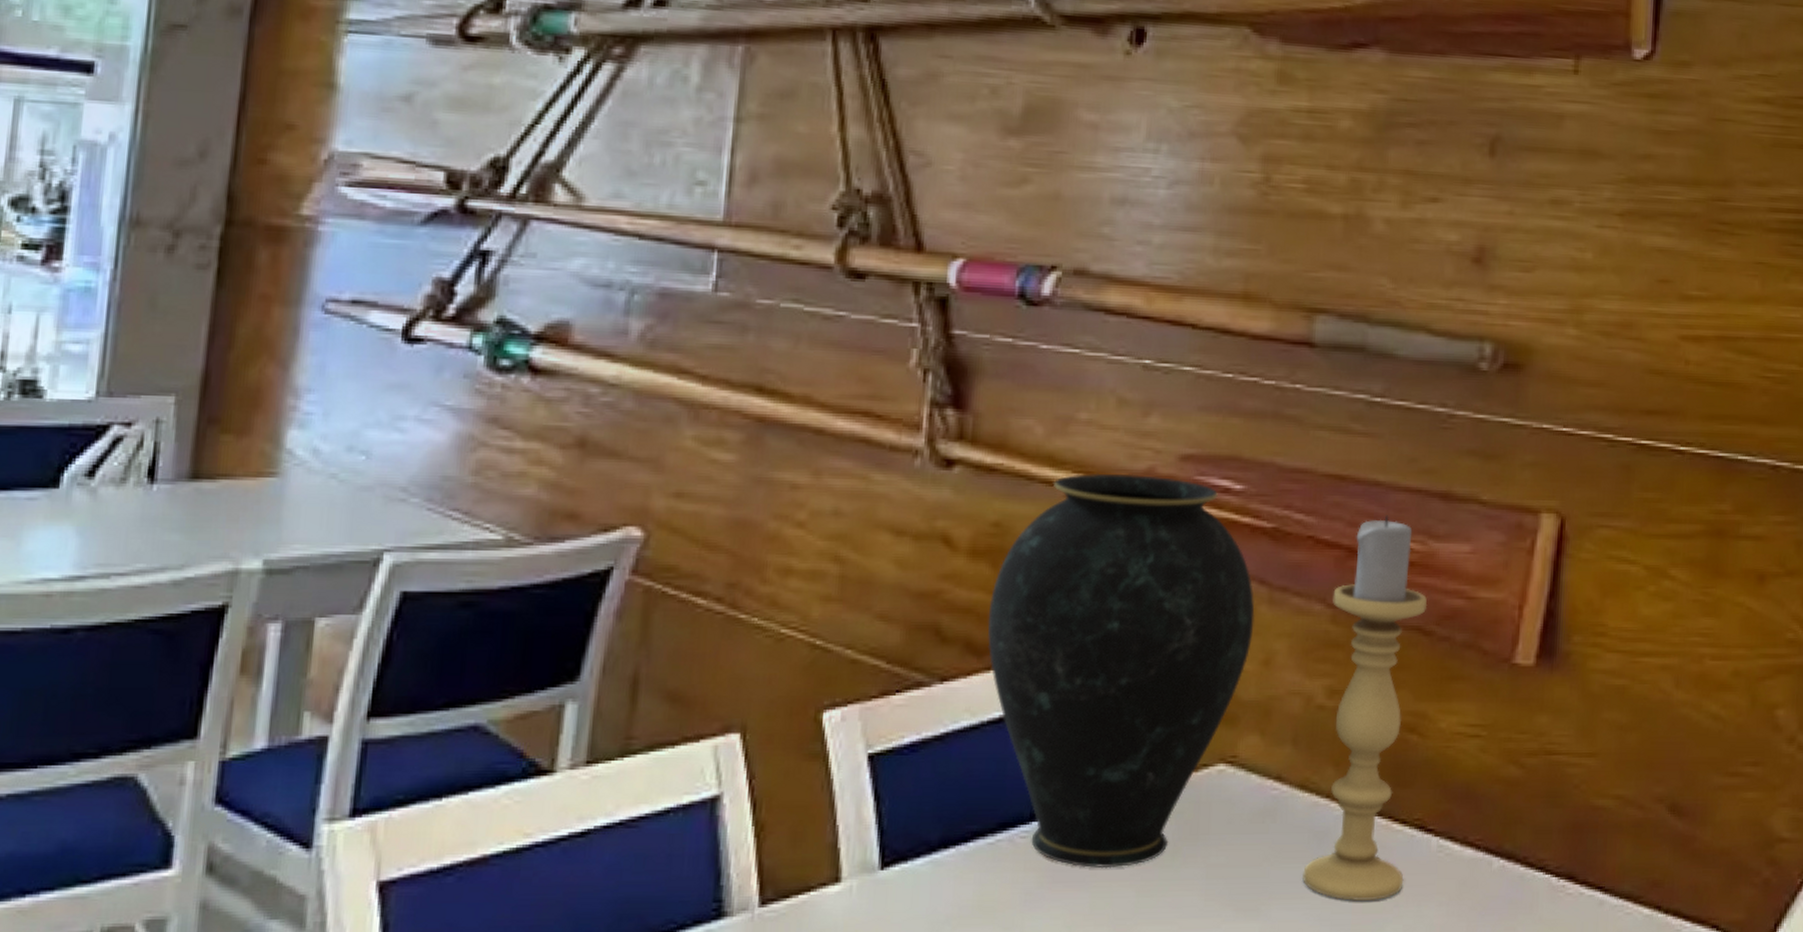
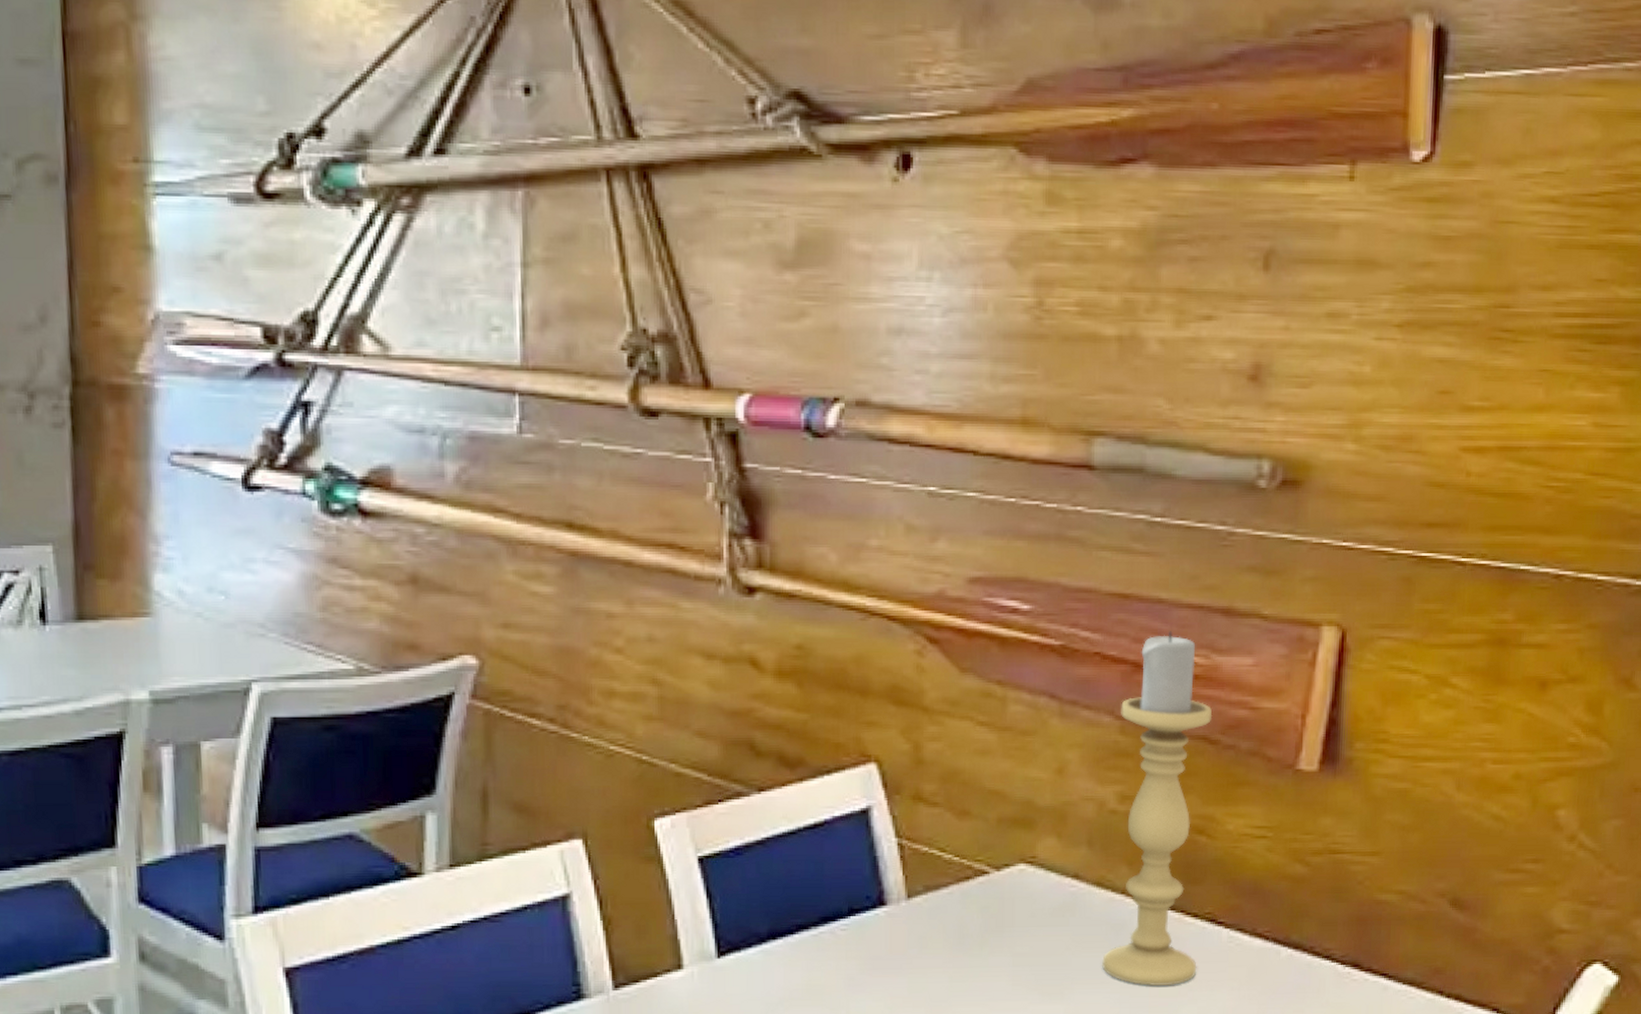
vase: present [987,473,1255,869] -> none [797,597,1047,957]

